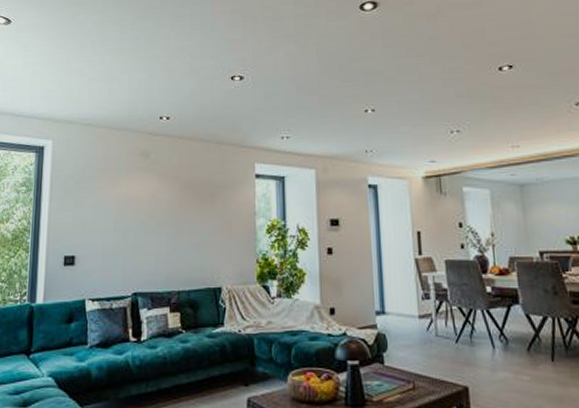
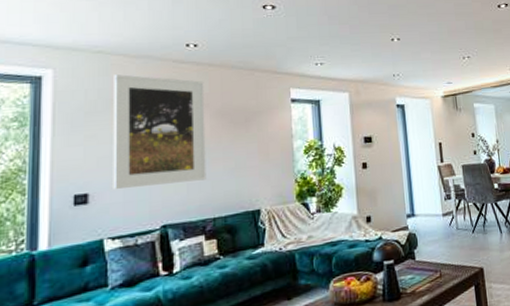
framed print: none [94,146,174,254] -> present [113,74,206,189]

